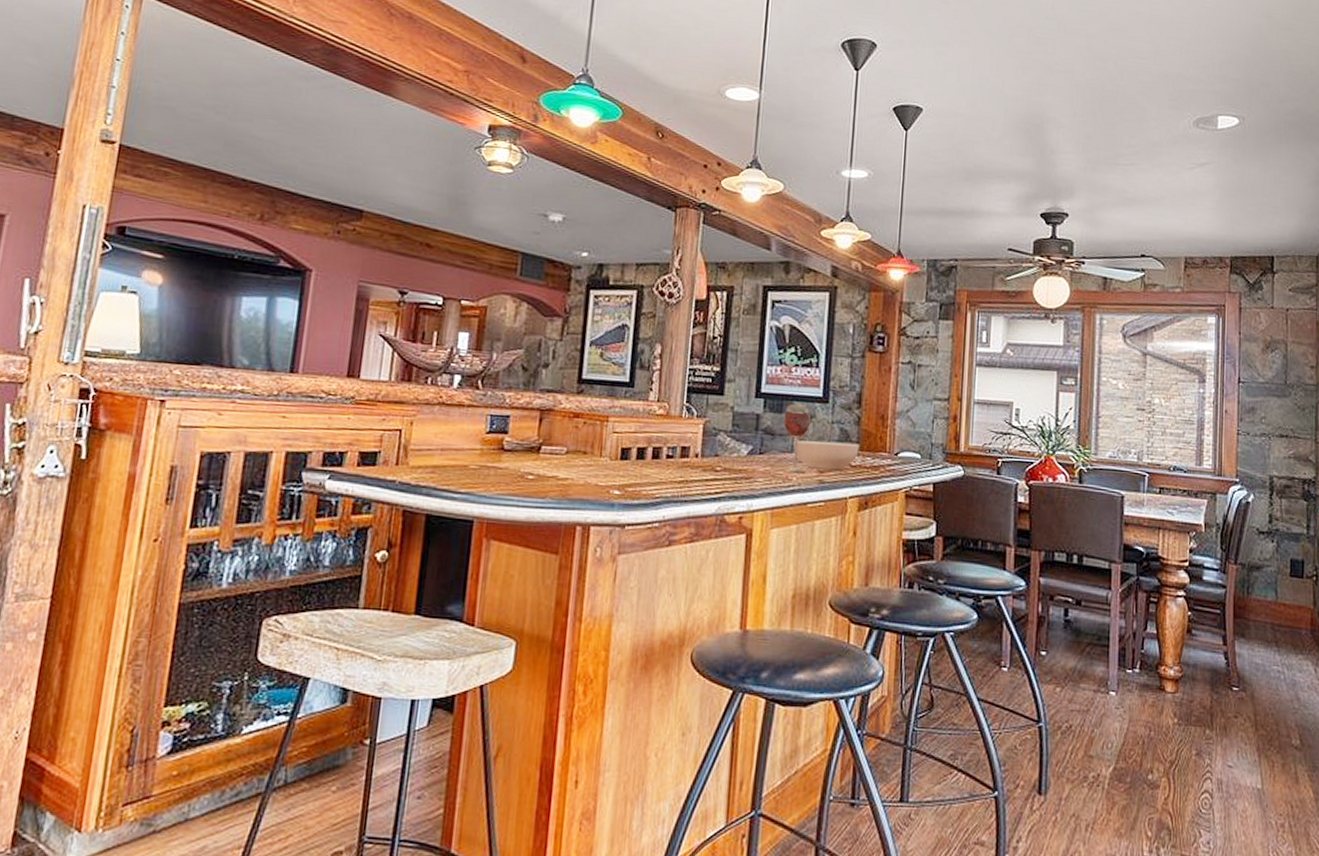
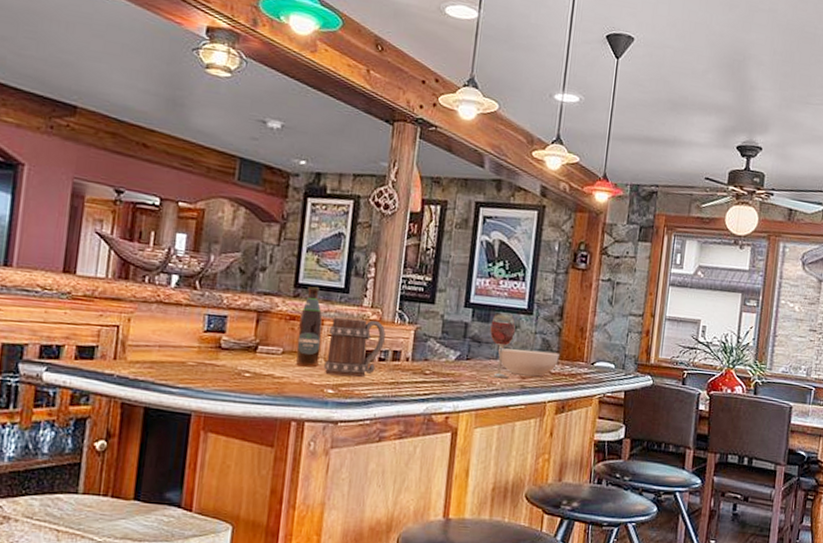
bottle: none [580,381,607,468] -> present [296,286,323,368]
beer mug: none [610,413,673,477] -> present [324,317,386,378]

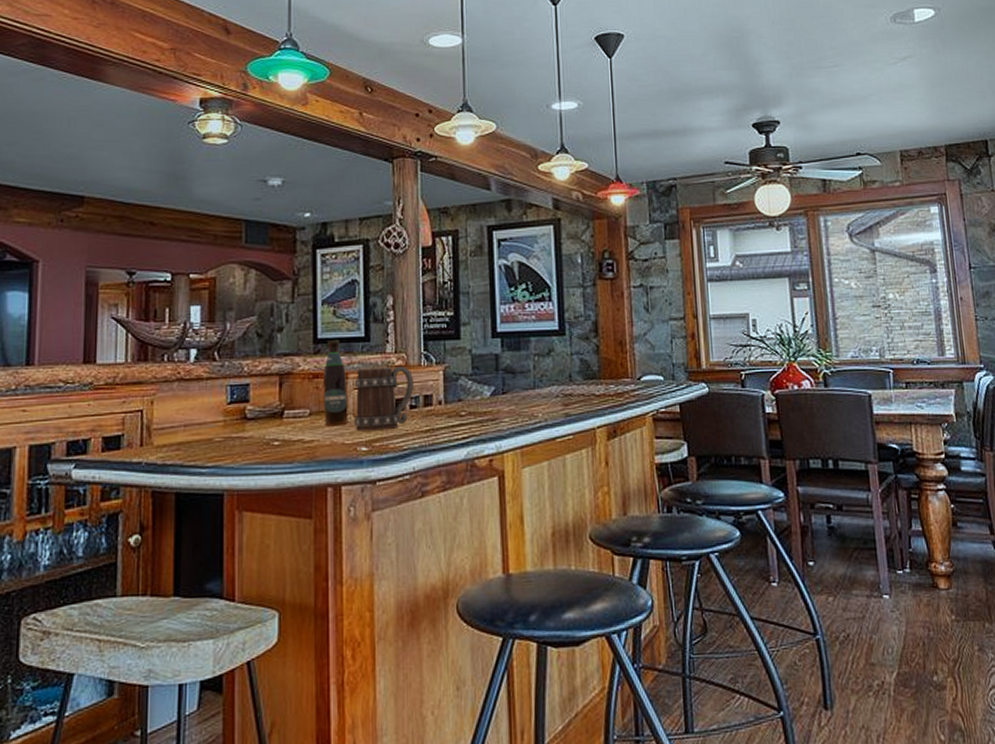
wineglass: present [489,312,516,379] -> none [522,337,551,410]
bowl: present [498,348,561,377] -> none [534,372,603,403]

